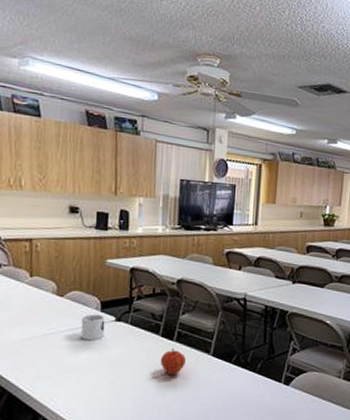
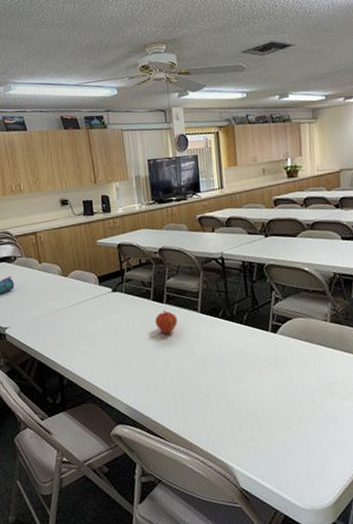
mug: present [80,314,106,341] -> none [84,287,105,311]

